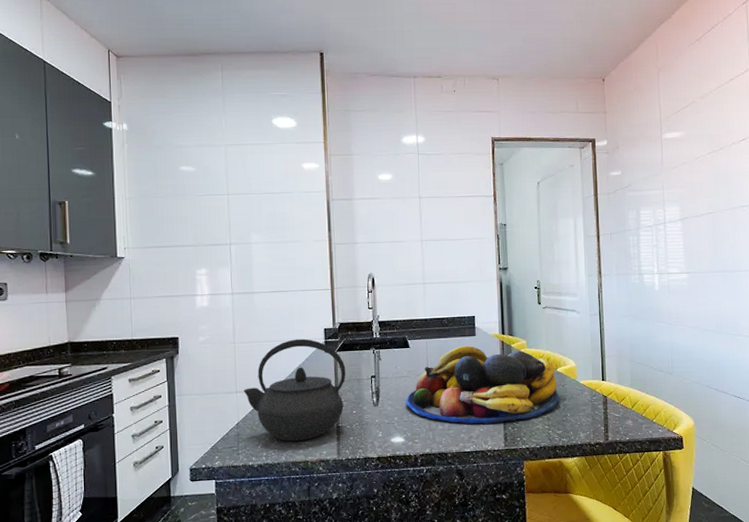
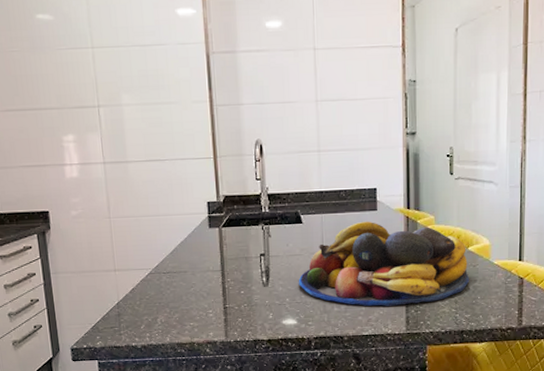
kettle: present [243,338,346,441] -> none [122,213,233,322]

